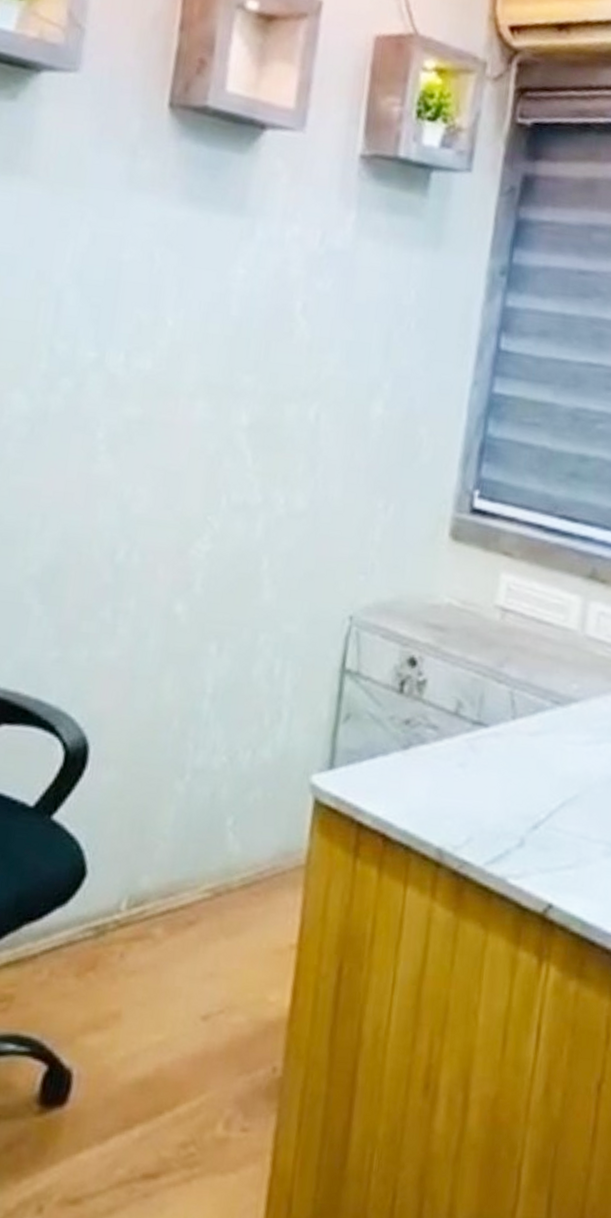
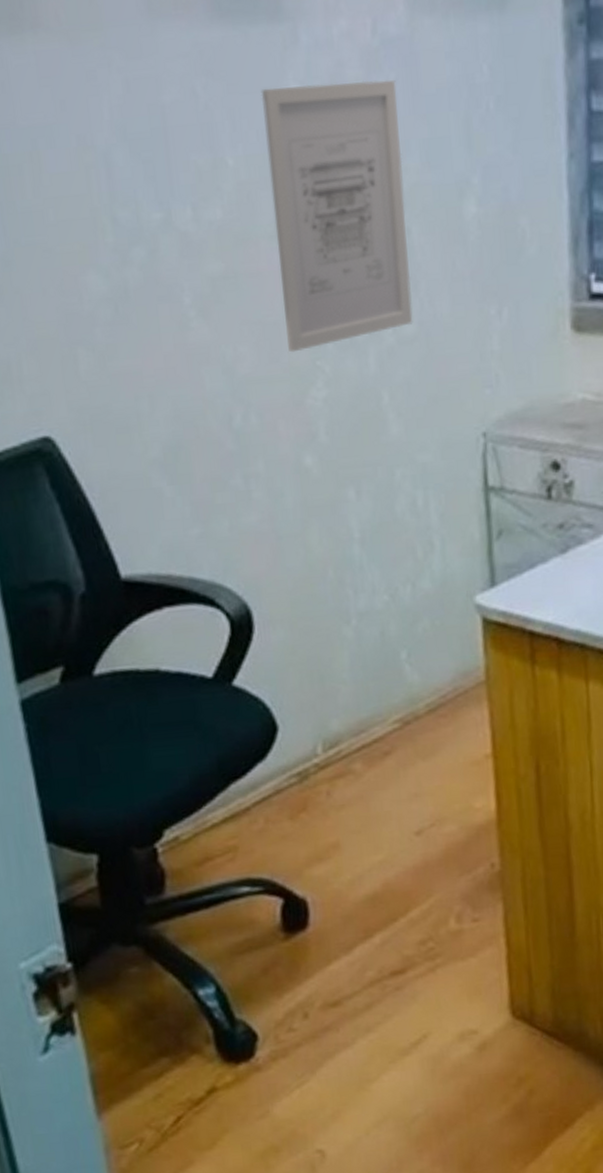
wall art: none [184,267,333,504] -> present [260,79,413,353]

